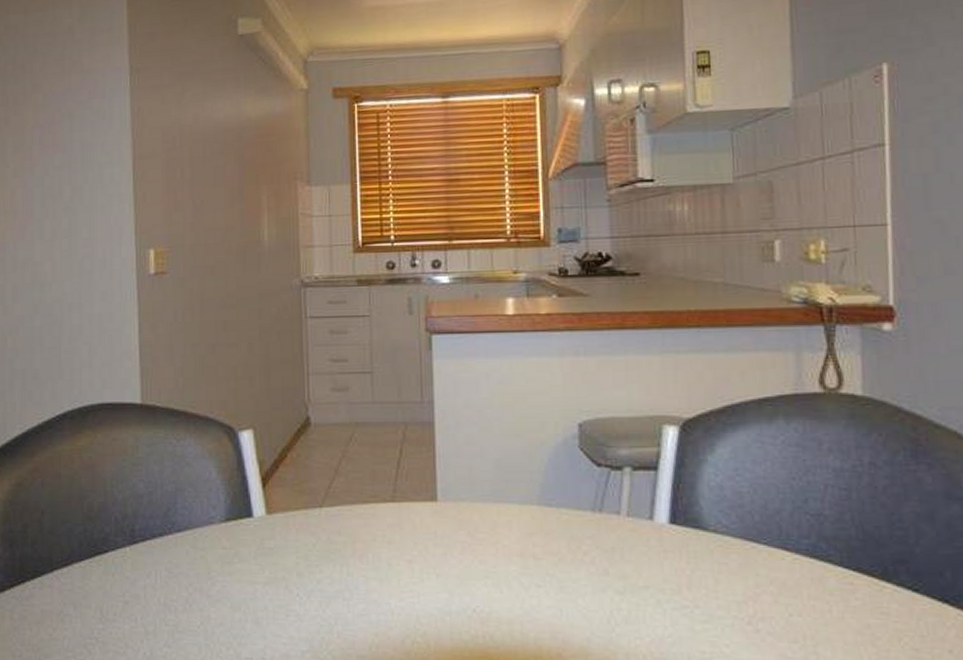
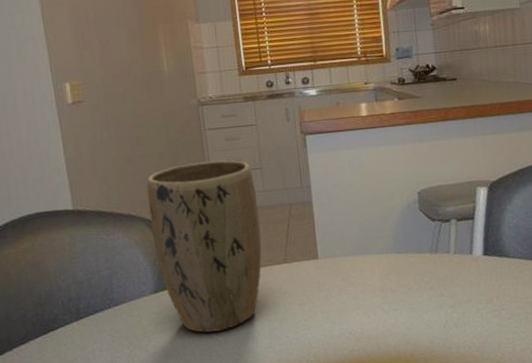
plant pot: none [230,357,365,583] -> present [146,160,262,333]

